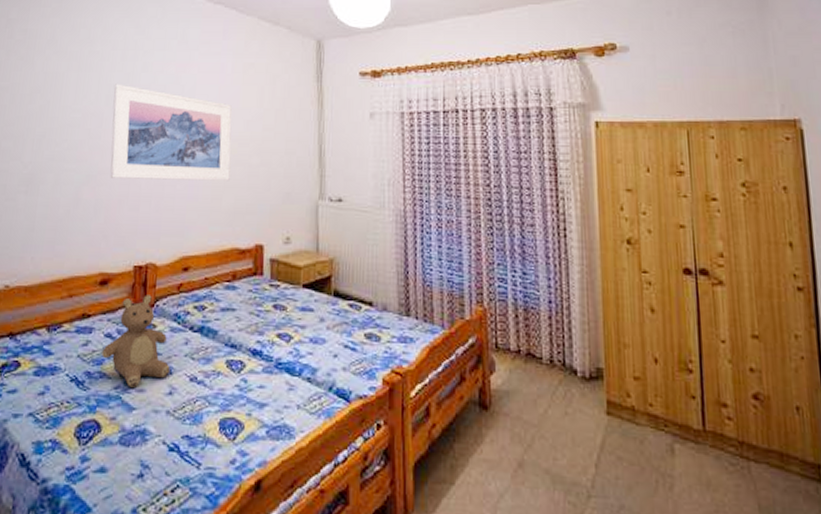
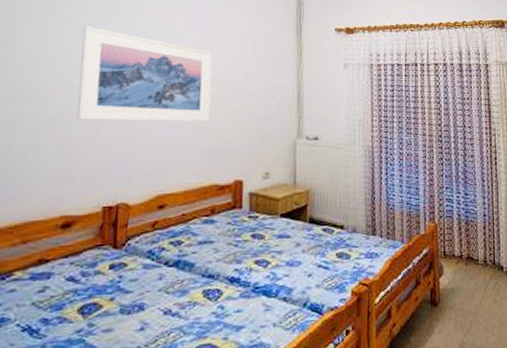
teddy bear: present [102,295,171,387] -> none [62,234,143,329]

